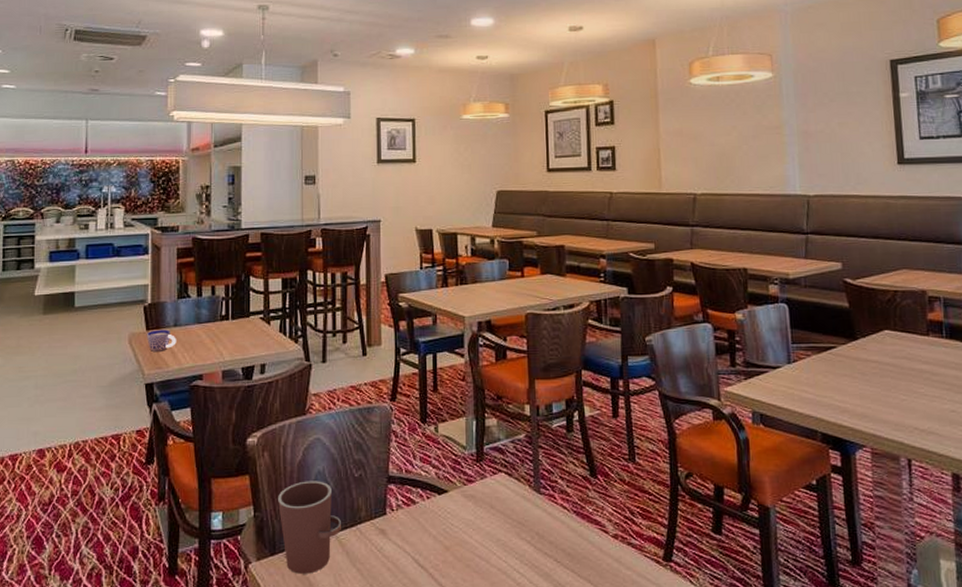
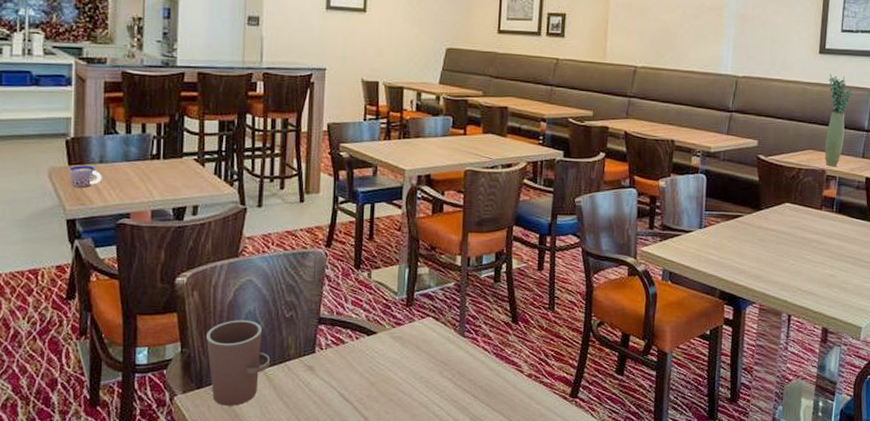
vase: none [913,185,943,287] -> present [824,74,852,167]

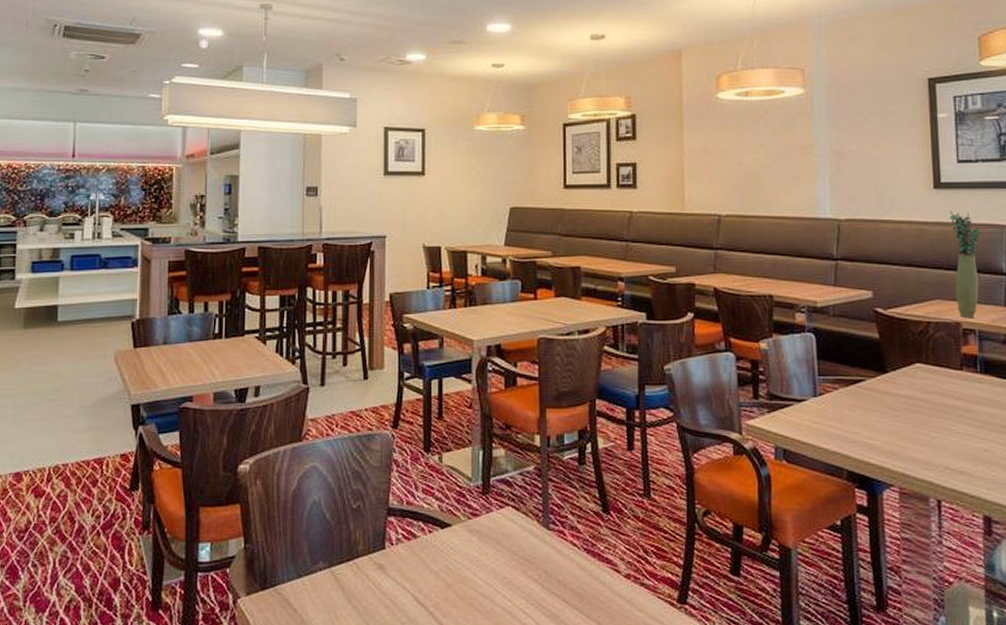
cup: present [68,165,102,189] -> none [133,347,166,372]
cup: present [206,320,270,406] -> none [270,511,337,610]

